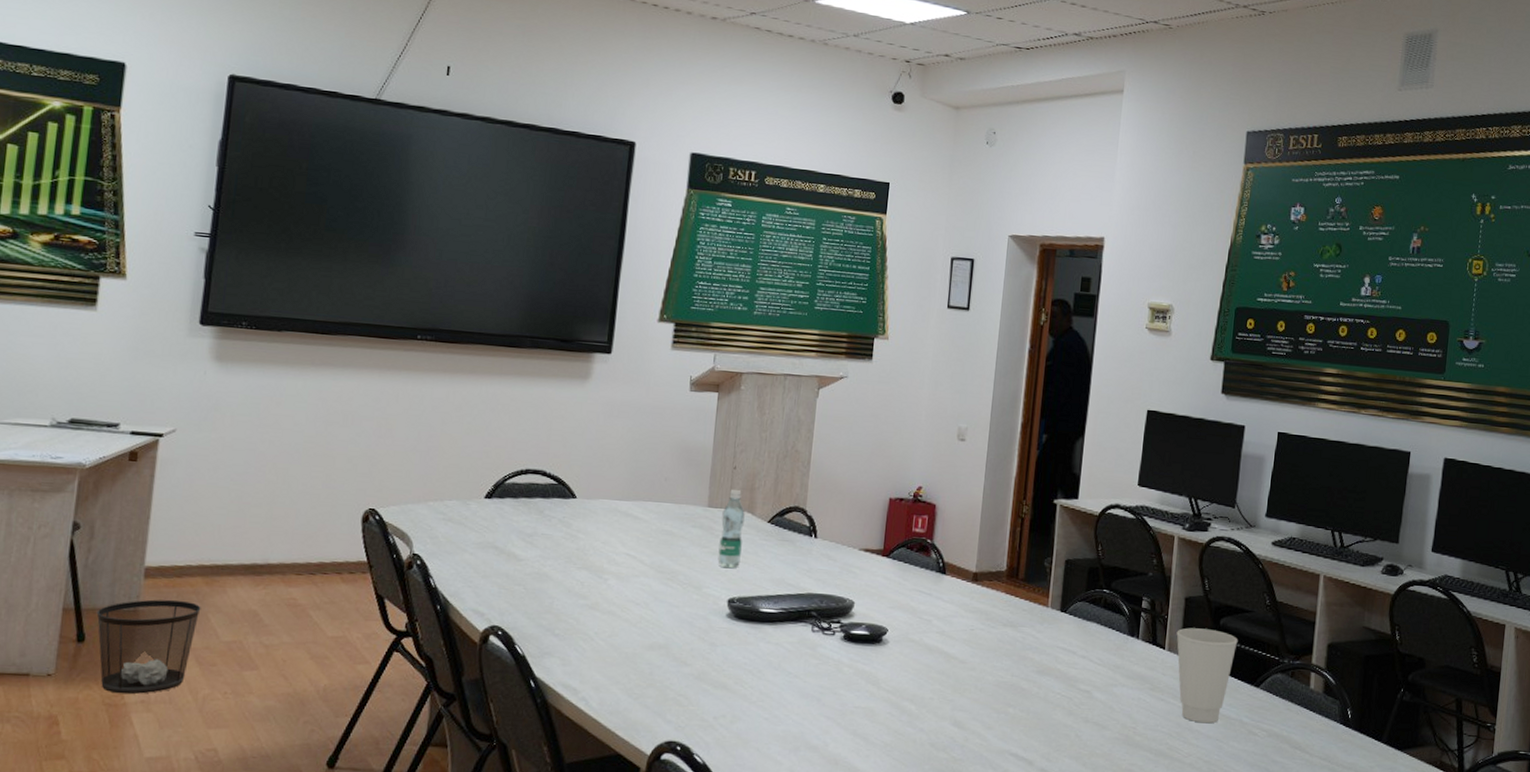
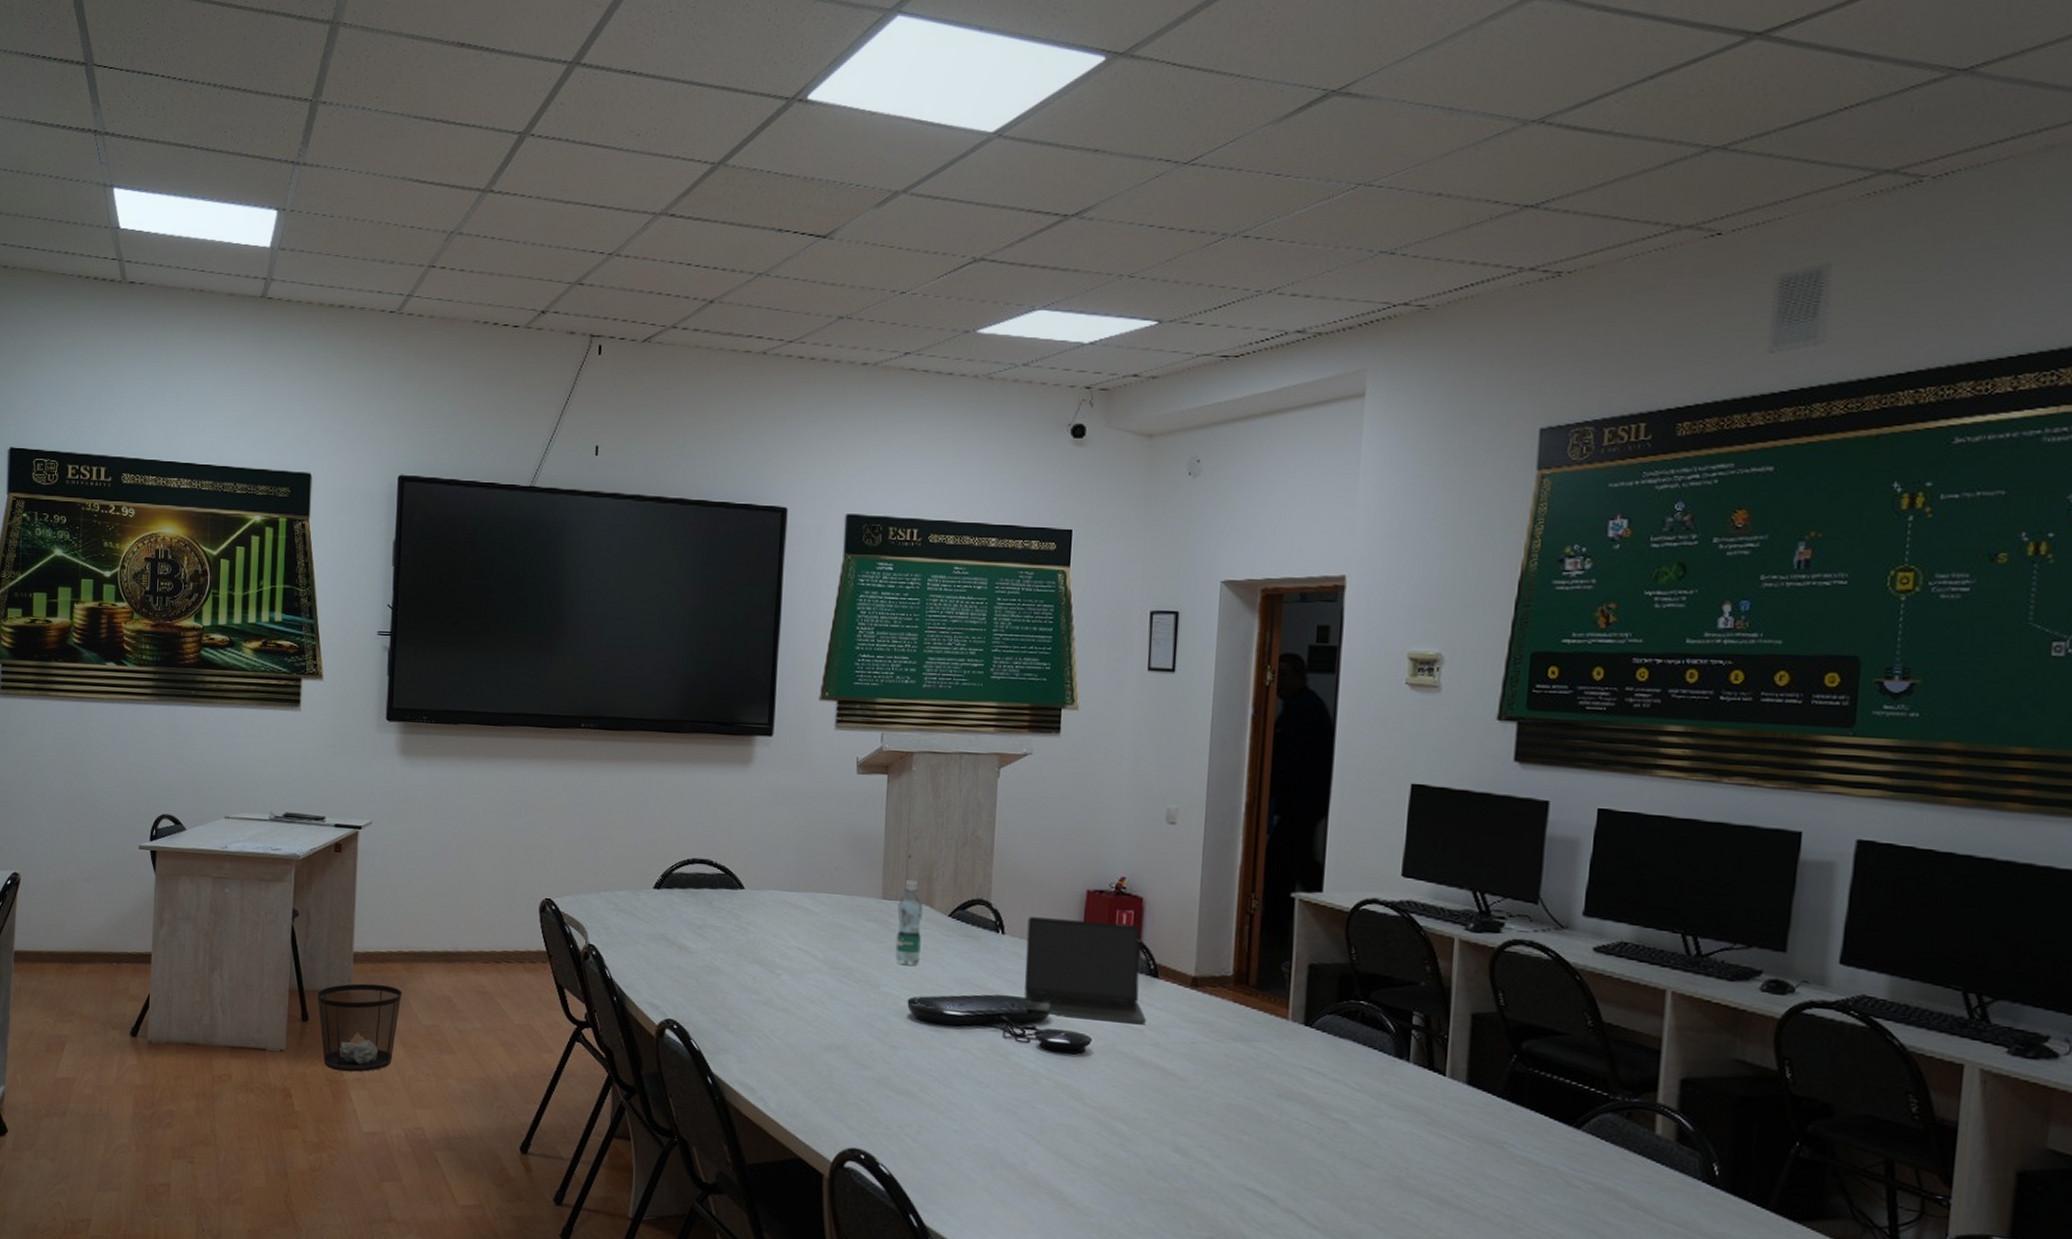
laptop: none [832,522,934,615] -> present [1024,917,1146,1024]
cup: present [1176,627,1238,724] -> none [1461,1051,1549,1170]

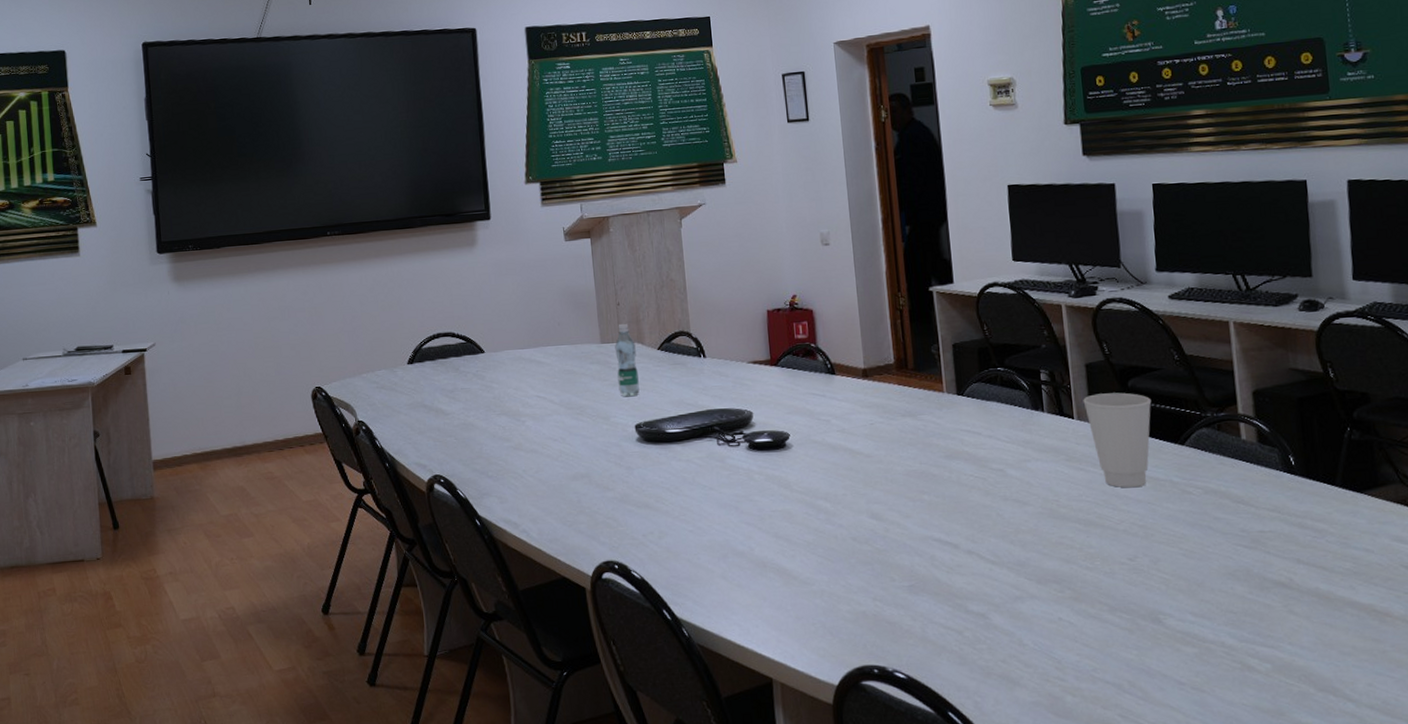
waste bin: present [316,983,403,1072] -> none [123,485,201,569]
laptop: present [1024,917,1146,1024] -> none [722,334,831,421]
cup: none [1461,1051,1549,1170] -> present [1083,392,1152,488]

